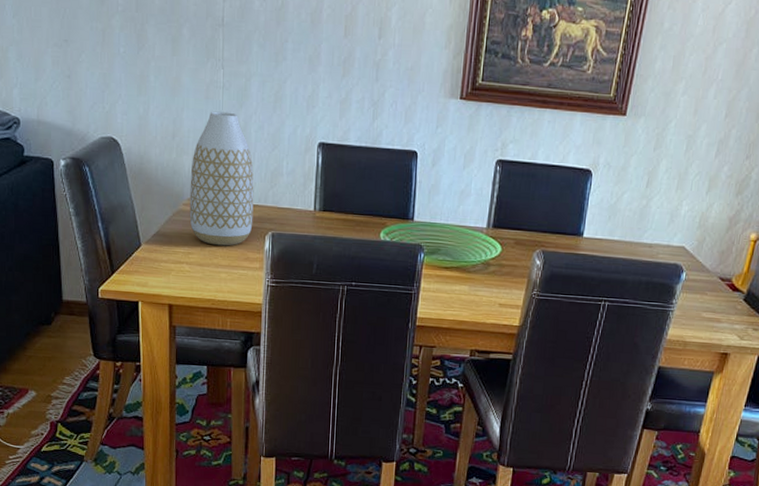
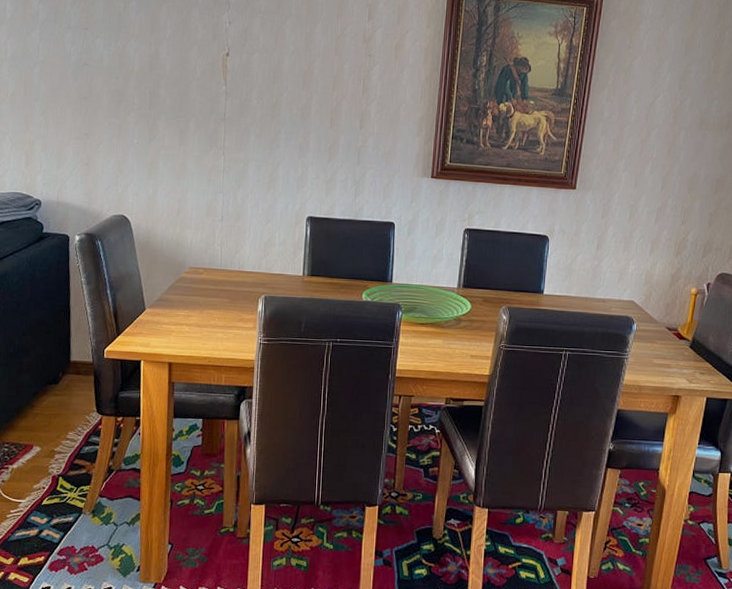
vase: present [189,111,254,246] -> none [190,191,249,309]

